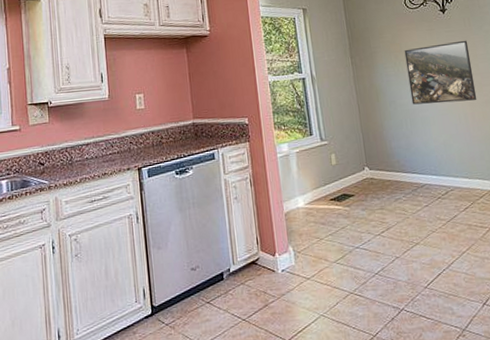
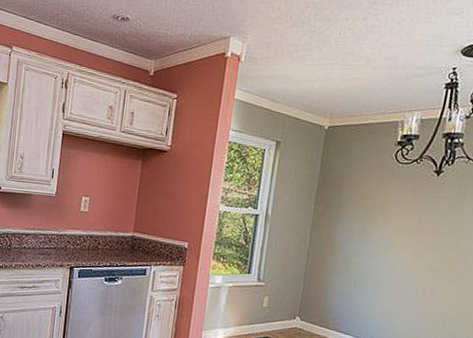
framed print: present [404,40,477,105] -> none [368,206,456,276]

